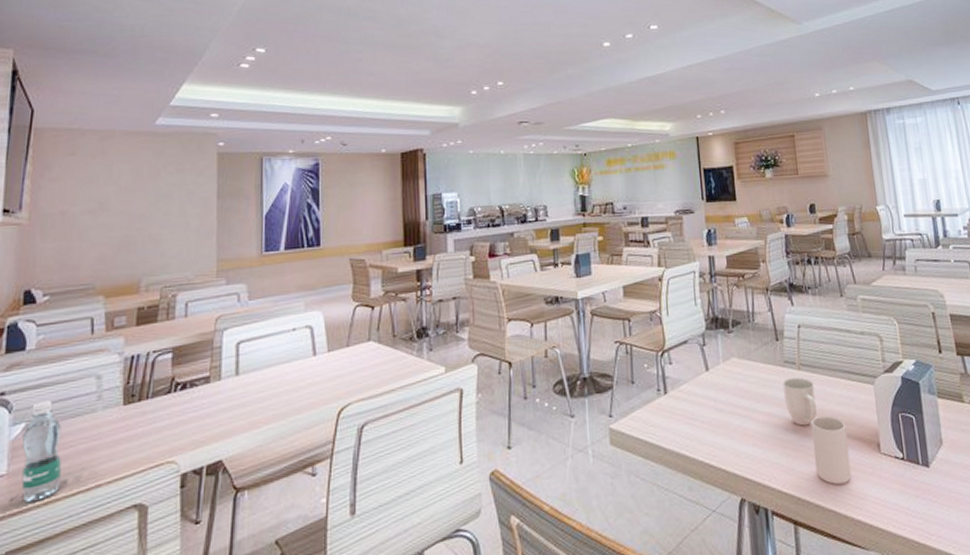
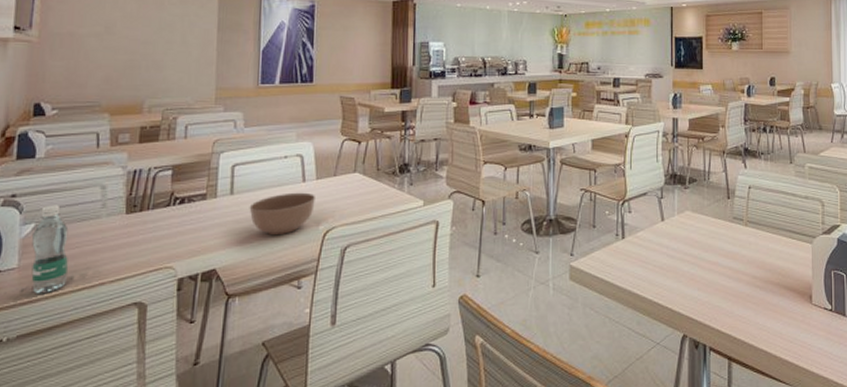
bowl: none [256,367,327,419] -> present [249,192,315,236]
mug: present [782,377,818,426] -> none [730,233,759,276]
cup: present [810,416,852,485] -> none [752,268,784,329]

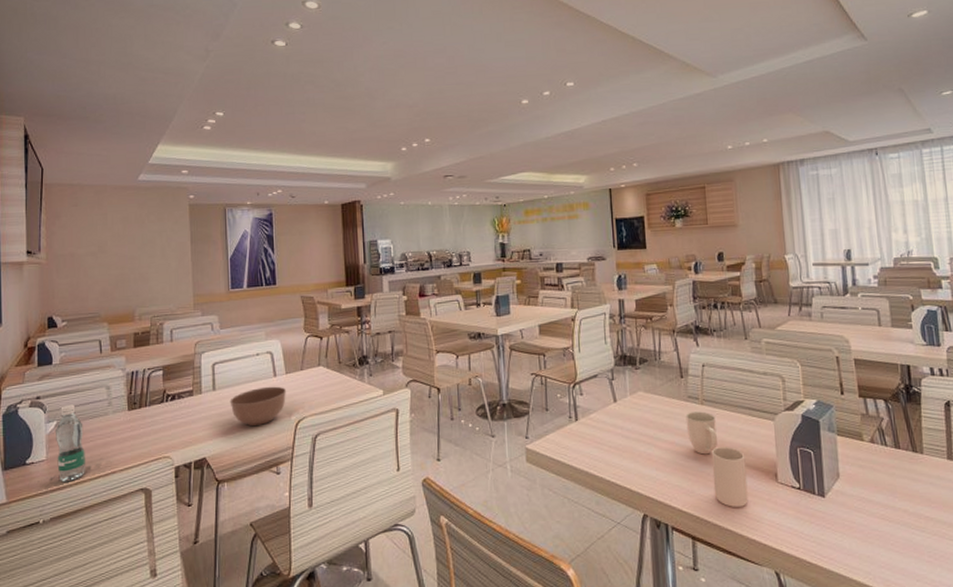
mug: none [730,233,759,276] -> present [685,411,718,455]
cup: none [752,268,784,329] -> present [711,447,749,508]

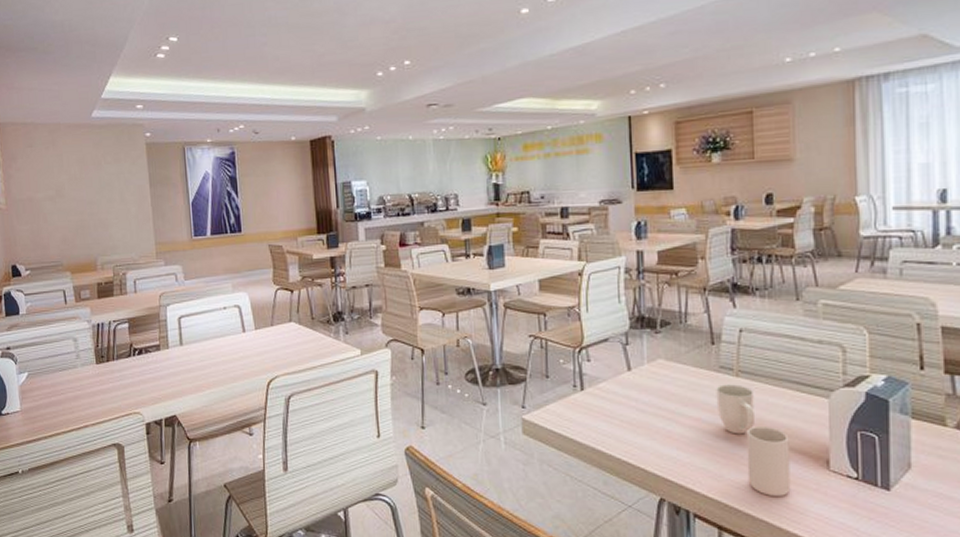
bottle: present [56,404,86,482] -> none [27,356,59,434]
bowl: present [230,386,286,427] -> none [198,342,257,385]

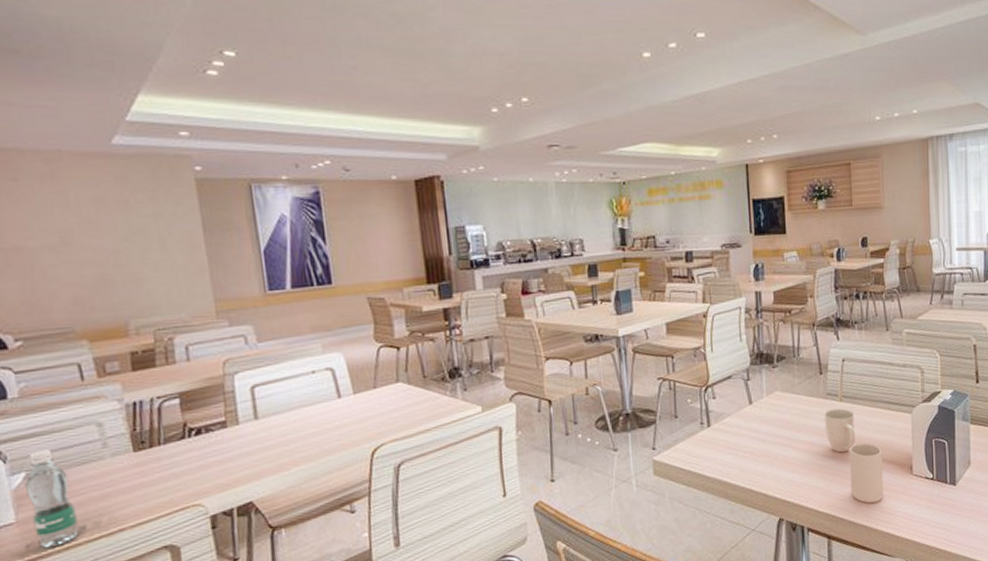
bottle: none [27,356,59,434] -> present [25,449,80,548]

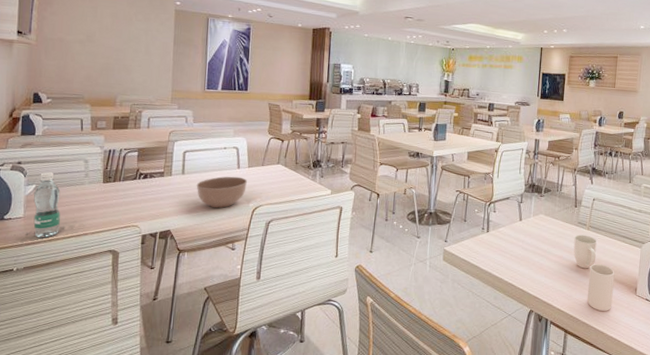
bowl: none [279,409,357,460] -> present [196,176,247,209]

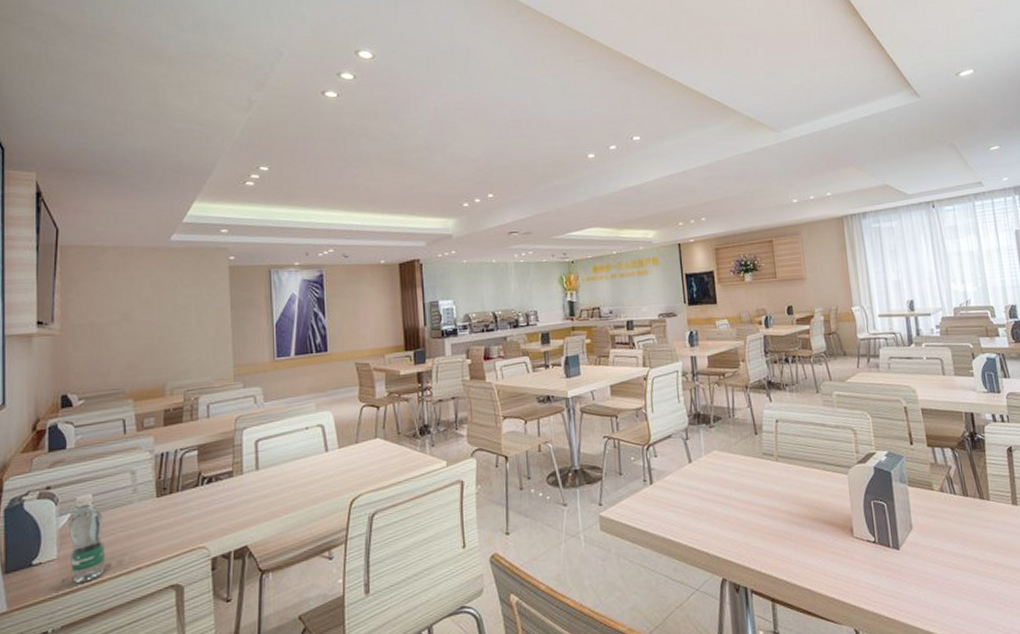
bowl: present [196,176,247,209] -> none [275,462,339,508]
mug: present [573,234,597,269] -> none [761,468,794,513]
cup: present [586,264,615,312] -> none [787,503,826,566]

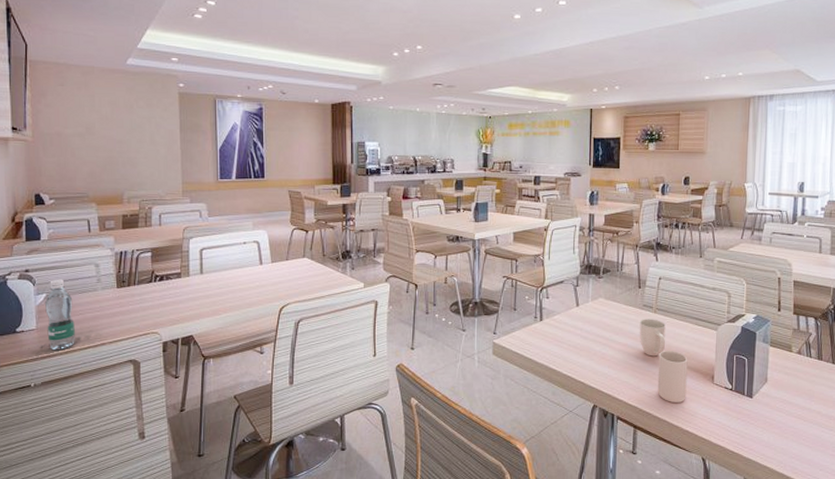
mug: none [761,468,794,513] -> present [639,319,666,357]
cup: none [787,503,826,566] -> present [657,351,688,404]

